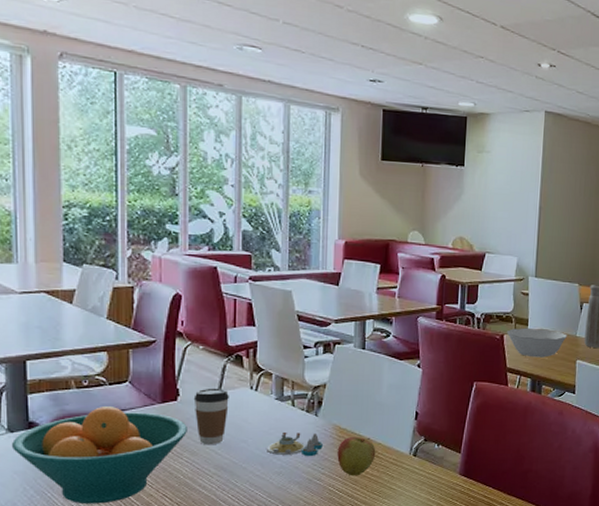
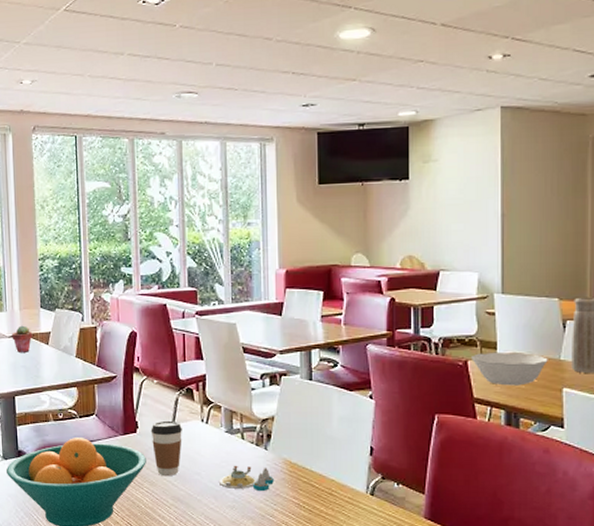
potted succulent: none [24,280,52,311] -> present [12,325,33,352]
apple: present [337,436,376,476] -> none [289,471,330,514]

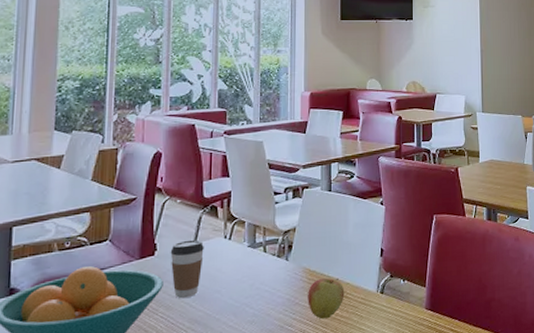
potted succulent: present [12,325,33,352] -> none [16,149,42,178]
salt and pepper shaker set: present [219,465,274,492] -> none [240,277,293,303]
apple: none [289,471,330,514] -> present [308,277,345,320]
bowl: present [471,351,548,386] -> none [461,159,516,187]

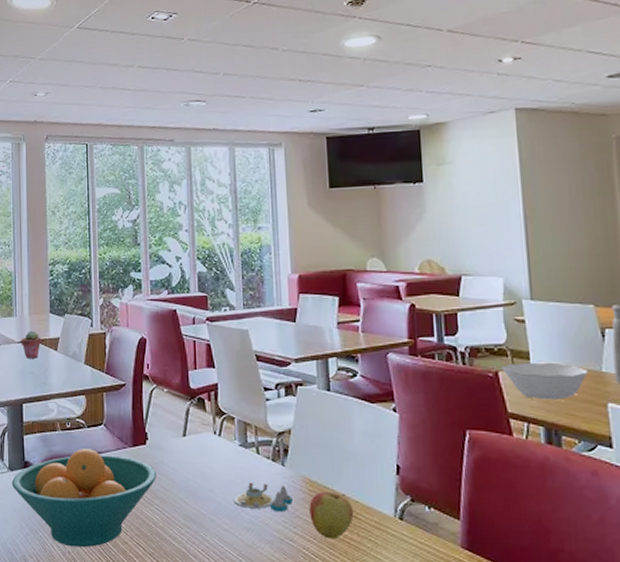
potted succulent: none [16,149,42,178] -> present [21,330,42,358]
coffee cup: present [170,239,204,299] -> none [161,432,194,493]
salt and pepper shaker set: none [240,277,293,303] -> present [234,482,293,513]
bowl: none [461,159,516,187] -> present [502,362,588,400]

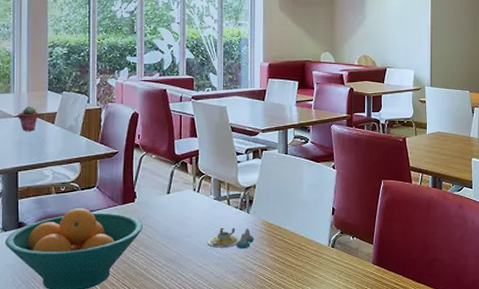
apple: present [309,491,354,540] -> none [266,230,299,266]
bowl: present [502,362,588,400] -> none [409,131,462,157]

